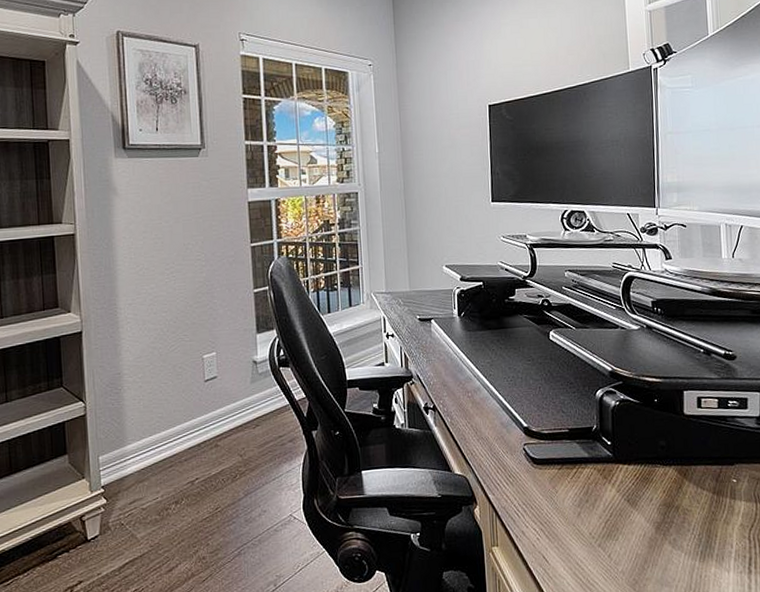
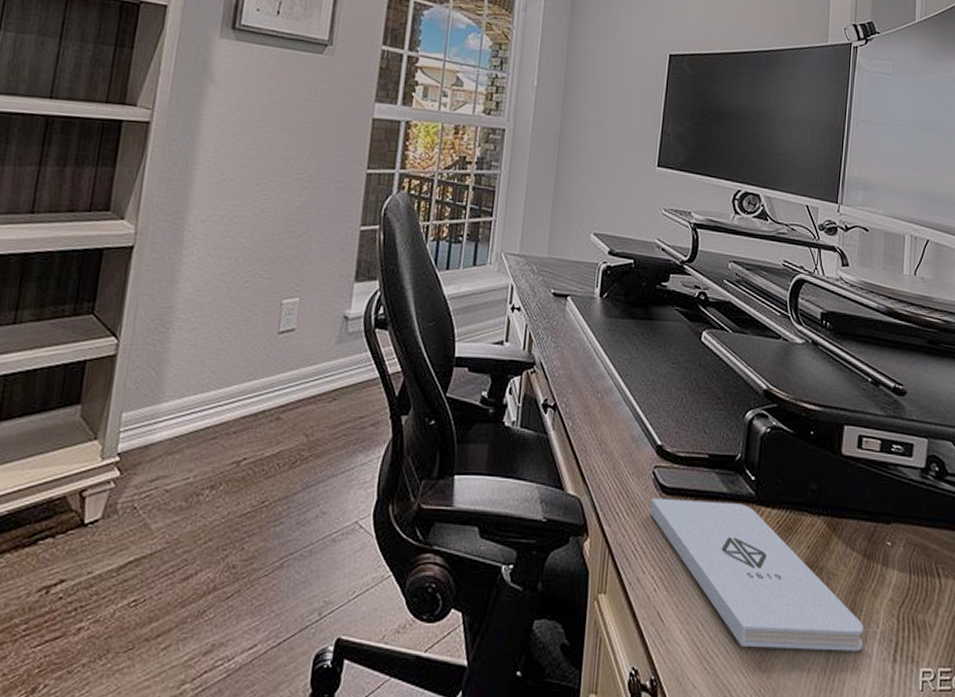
notepad: none [524,464,720,575] -> present [649,498,863,651]

